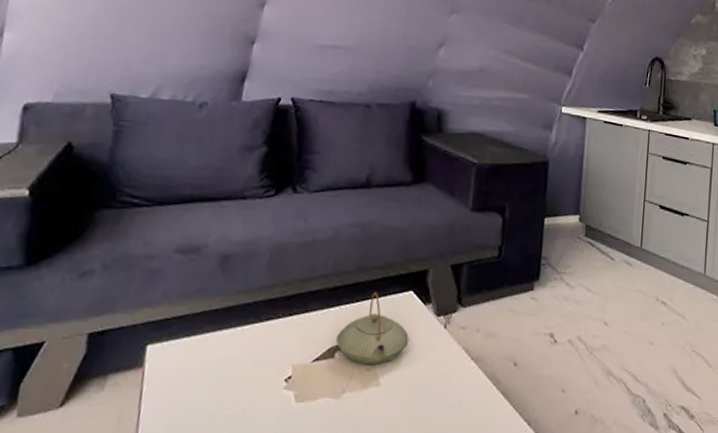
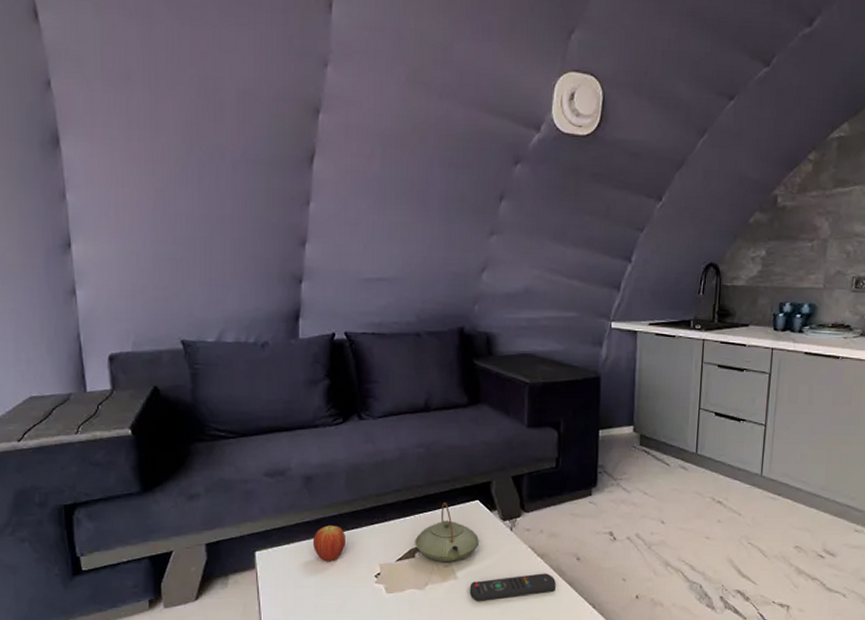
fruit: none [217,314,258,361] -> present [312,524,345,562]
remote control: none [391,381,490,414] -> present [469,573,556,601]

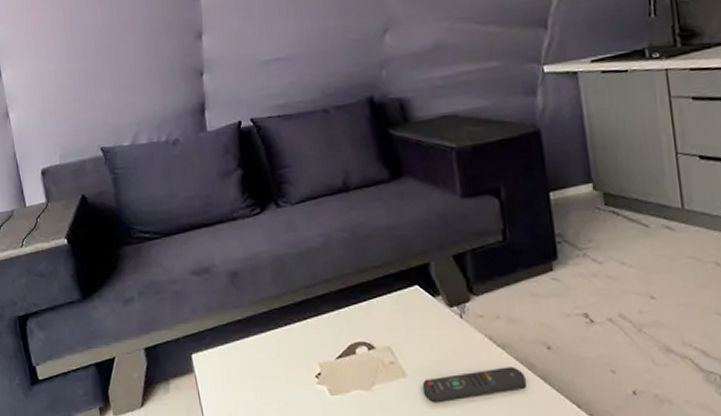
fruit: present [312,524,345,562] -> none [246,322,280,363]
teapot: present [415,503,480,563] -> none [353,290,426,359]

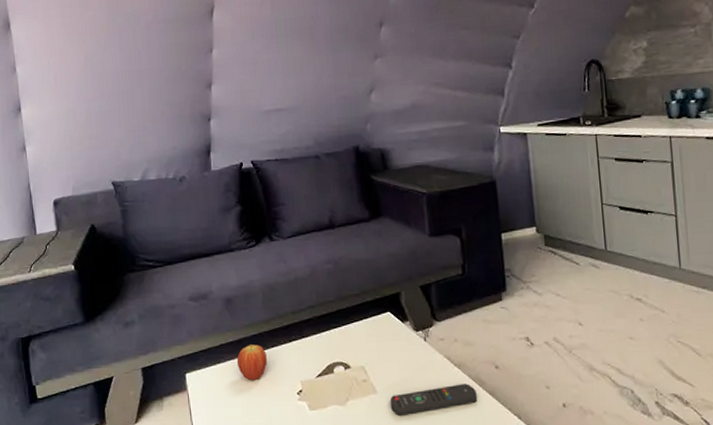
fruit: none [246,322,280,363] -> present [236,344,267,381]

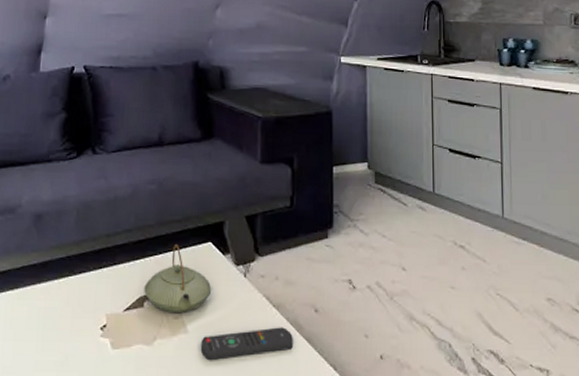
fruit: present [236,344,267,381] -> none [37,268,72,311]
teapot: none [332,316,395,377] -> present [144,245,212,314]

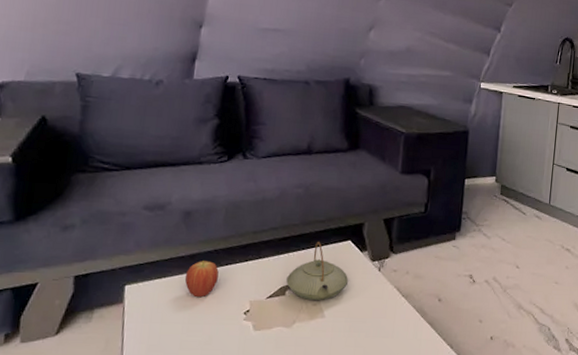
fruit: none [37,268,72,311] -> present [184,260,219,298]
remote control: present [200,327,293,360] -> none [335,313,418,340]

